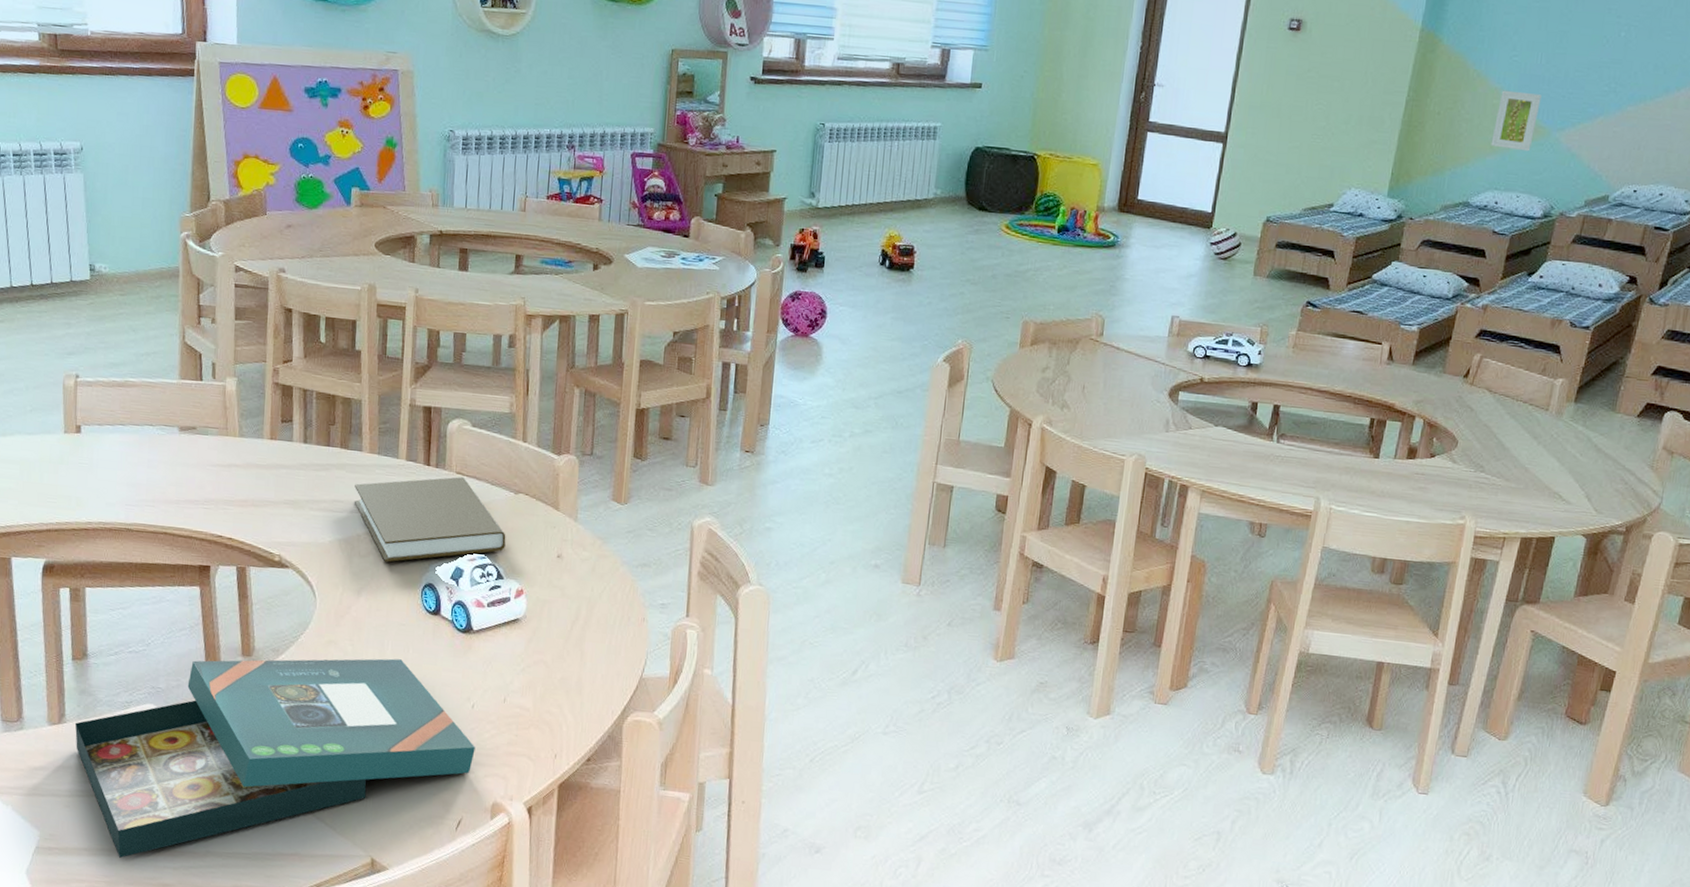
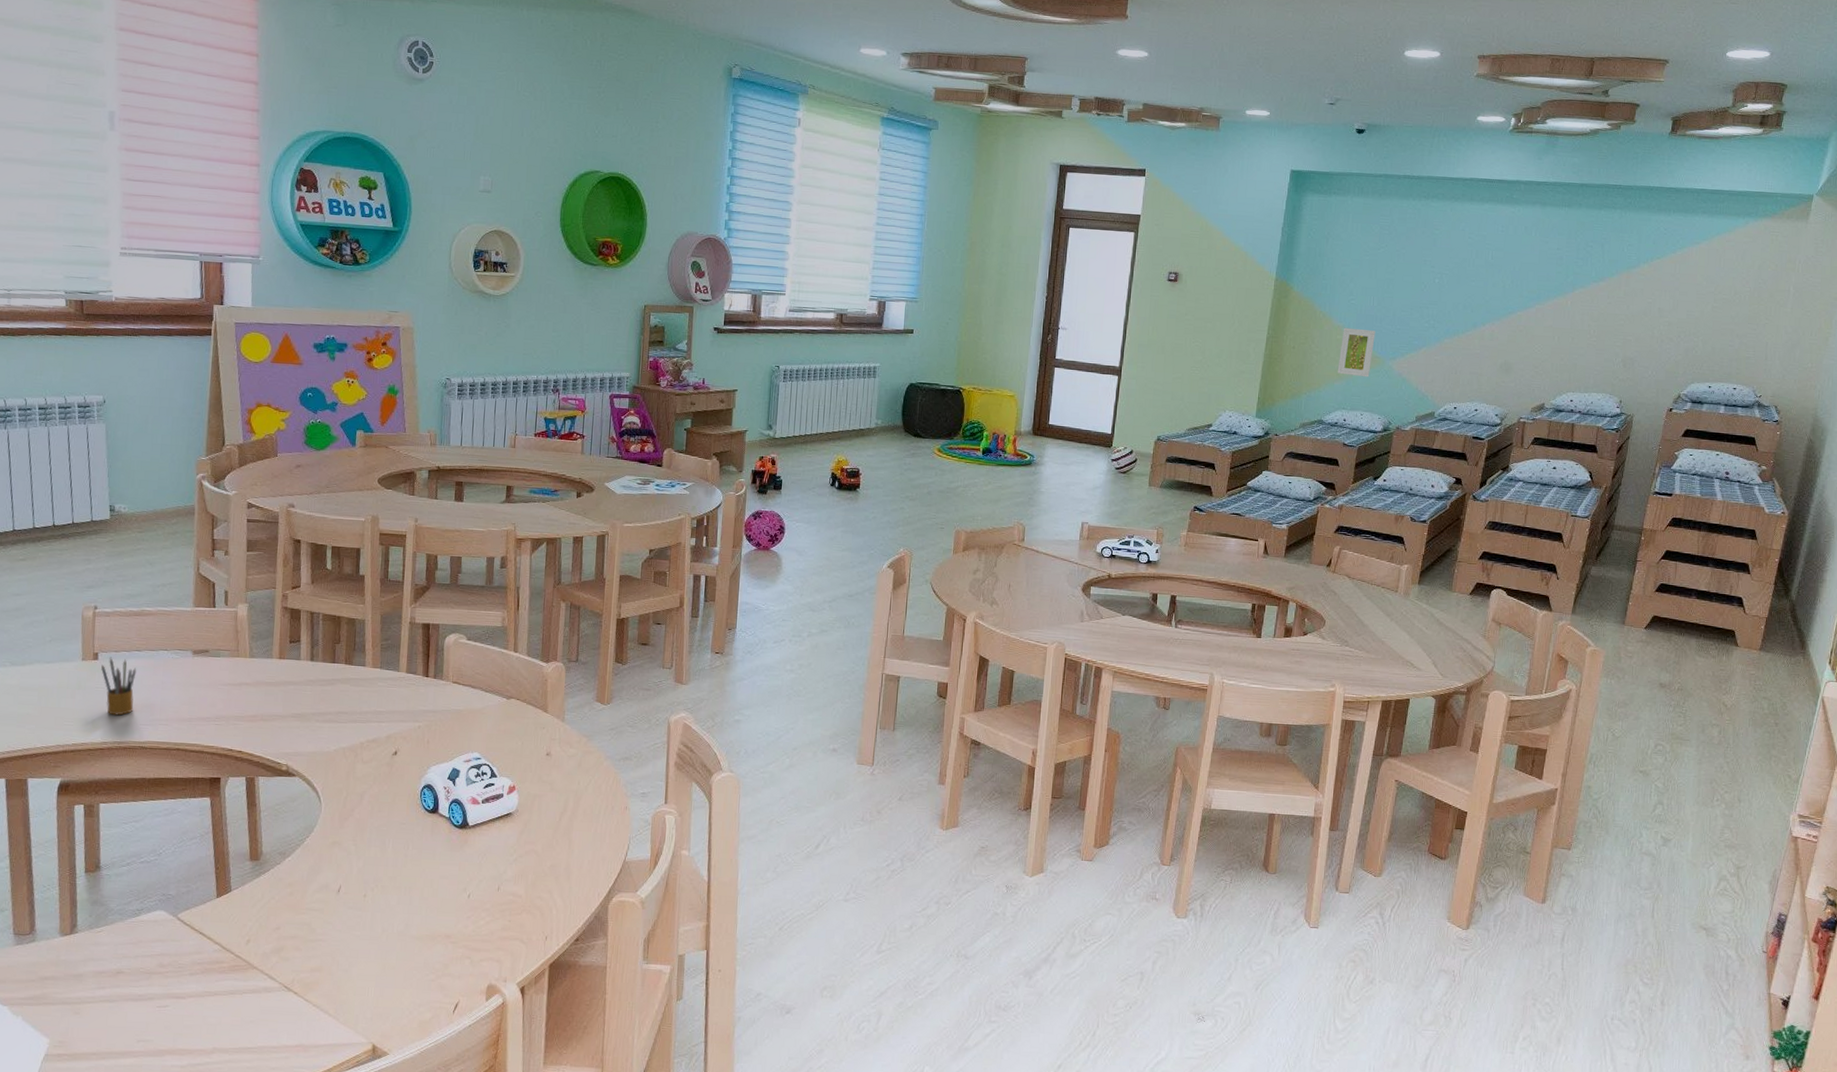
board game: present [75,658,475,858] -> none [86,855,471,1060]
pencil box: none [84,430,121,494] -> present [101,657,137,716]
book: present [355,477,506,562] -> none [358,686,499,767]

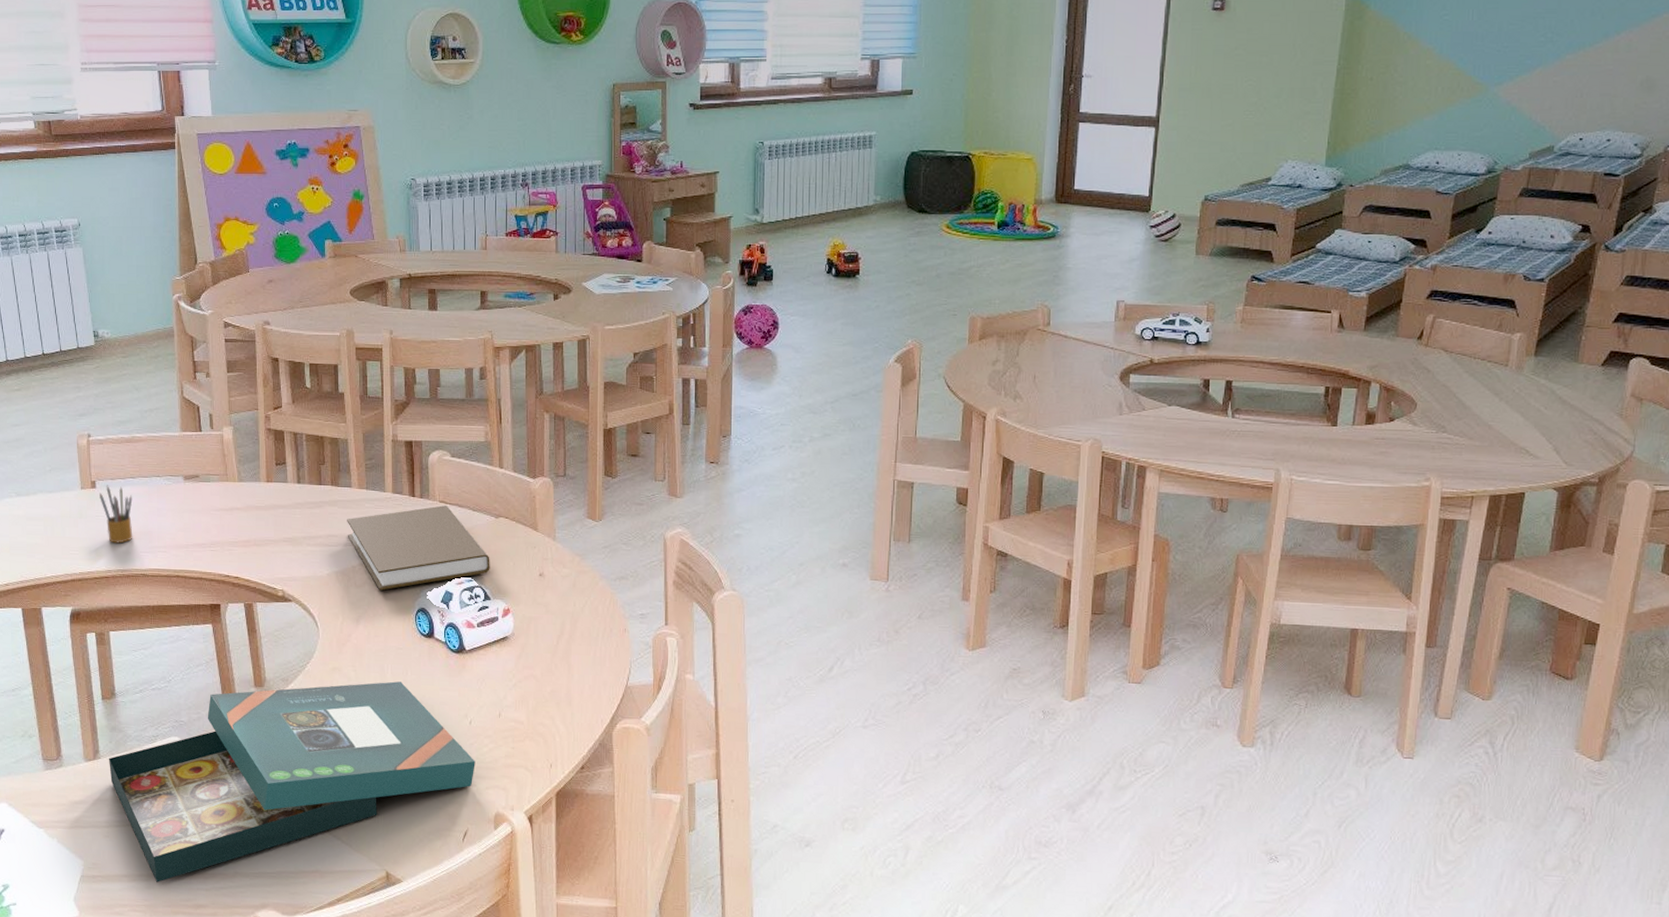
board game: none [86,855,471,1060] -> present [109,681,475,882]
book: none [358,686,499,767] -> present [347,505,490,591]
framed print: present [1337,327,1376,378] -> none [1427,50,1476,109]

